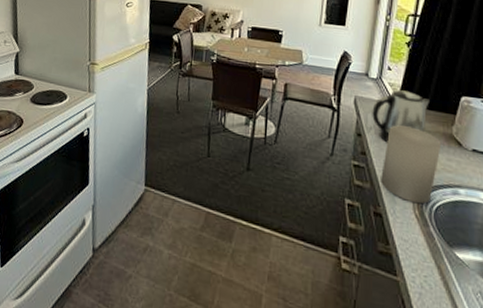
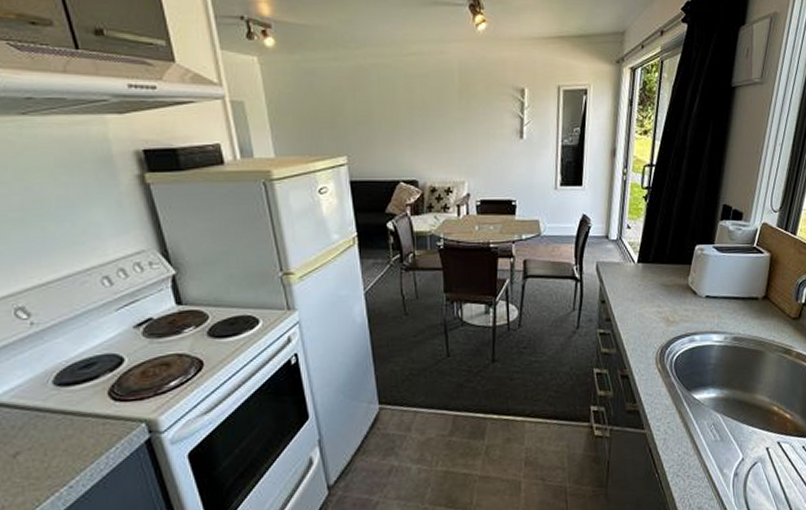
kettle: present [372,90,429,142] -> none [614,248,667,304]
canister: present [381,125,442,204] -> none [626,284,679,359]

